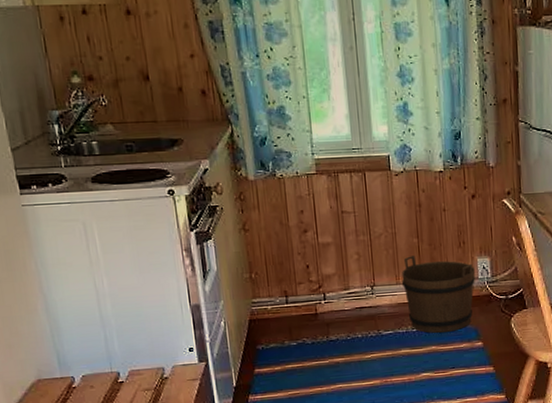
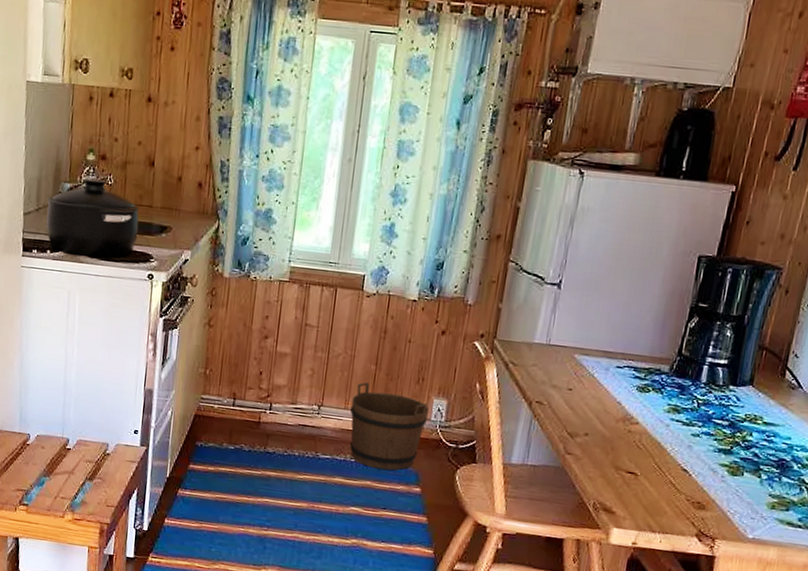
saucepan: none [34,102,148,184] -> present [45,178,140,258]

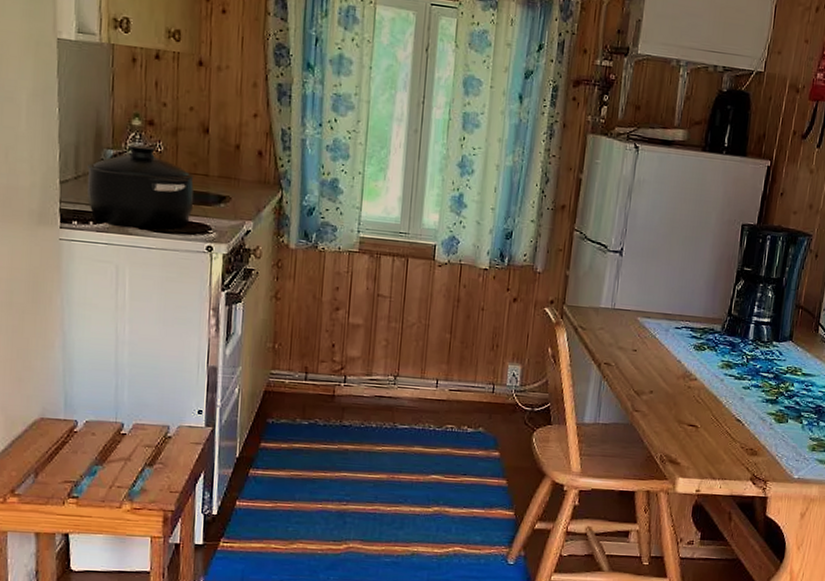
bucket: present [349,382,430,471] -> none [426,351,505,437]

